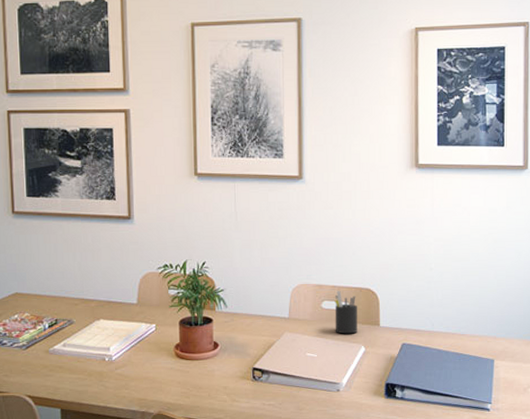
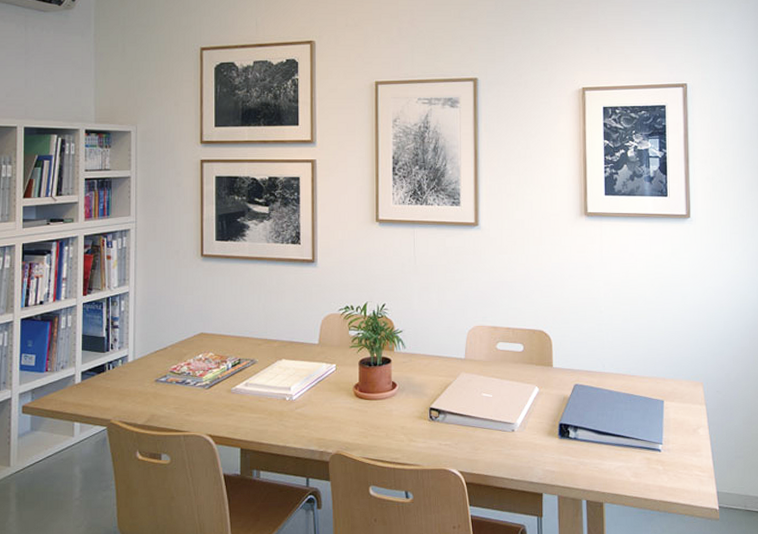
pen holder: present [334,290,357,334] -> none [509,332,531,375]

